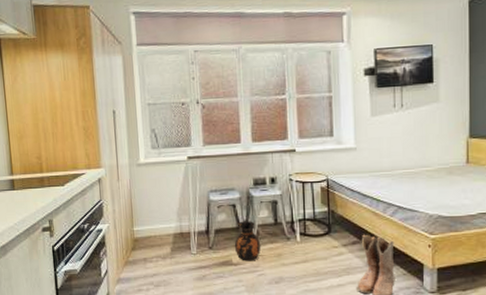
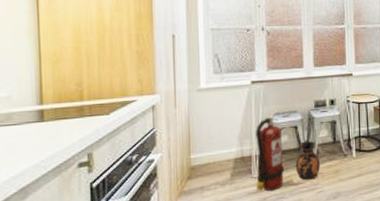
fire extinguisher: none [193,187,223,269] -> present [256,110,284,192]

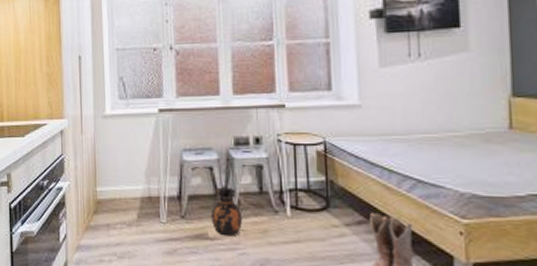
fire extinguisher: present [256,110,284,192] -> none [164,146,197,243]

